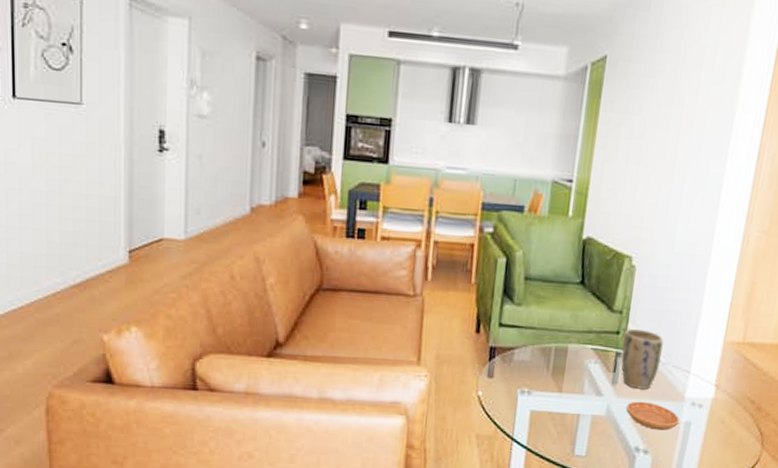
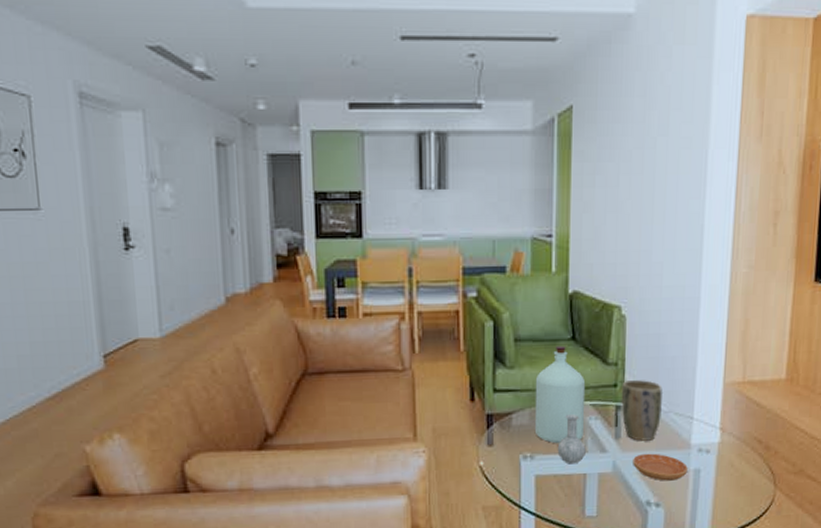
bottle: none [534,288,590,404] -> present [534,345,586,464]

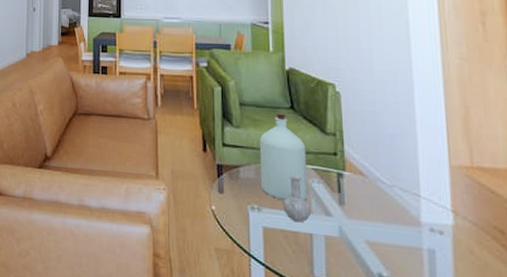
plant pot: present [621,379,664,441] -> none [341,150,385,212]
saucer: present [633,453,688,481] -> none [359,223,421,257]

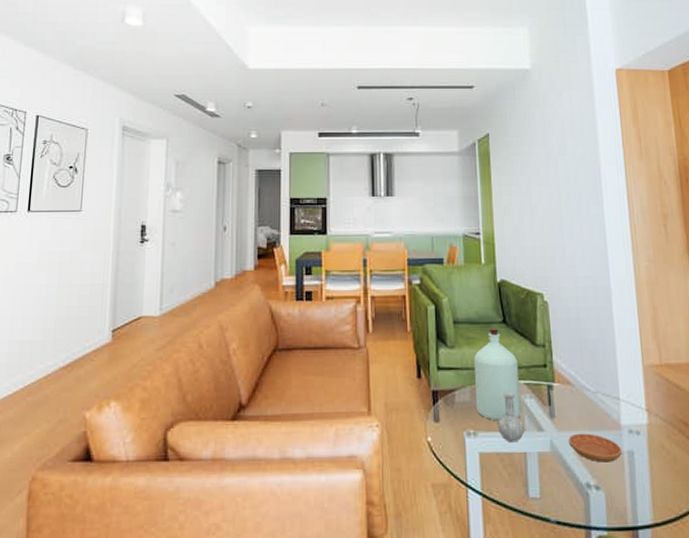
saucer: none [359,223,421,257] -> present [569,433,622,463]

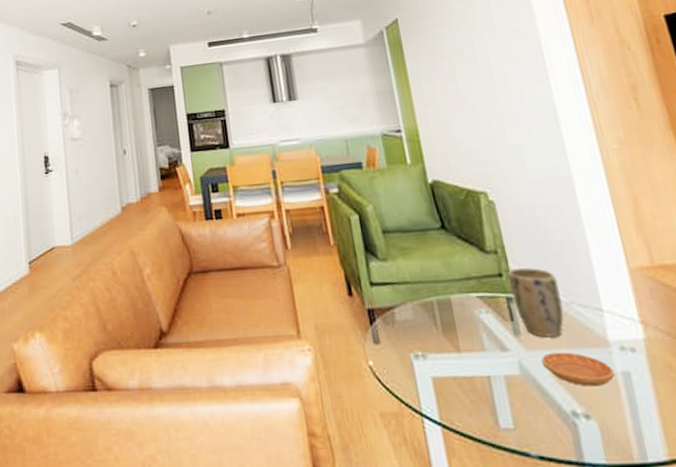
bottle: present [473,328,524,443] -> none [411,235,484,365]
plant pot: none [551,360,590,421] -> present [507,267,564,338]

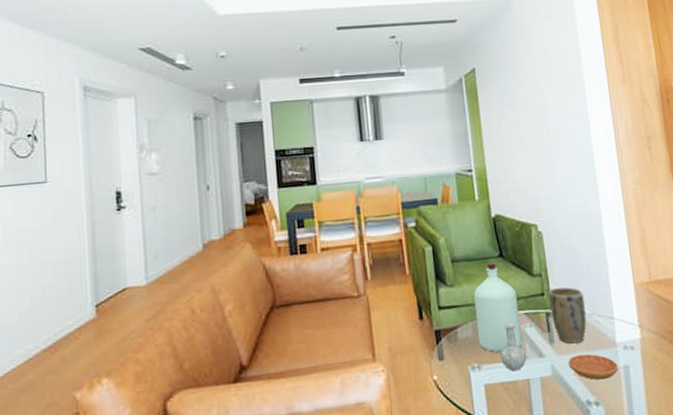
bottle: none [411,235,484,365] -> present [473,262,526,371]

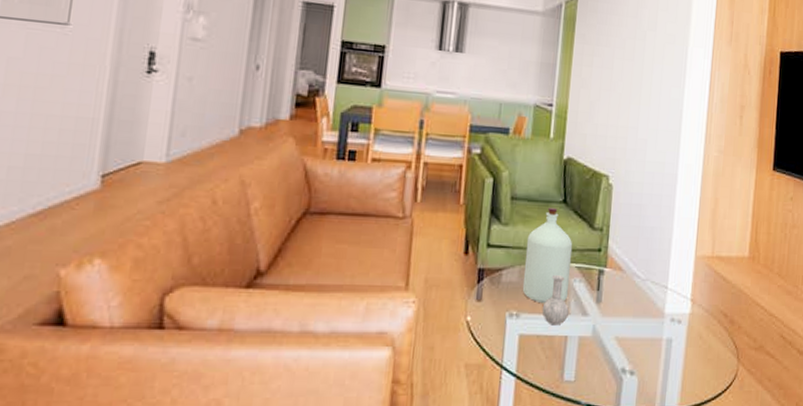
plant pot: present [548,287,587,344] -> none [603,245,642,307]
saucer: present [568,353,618,380] -> none [611,319,661,349]

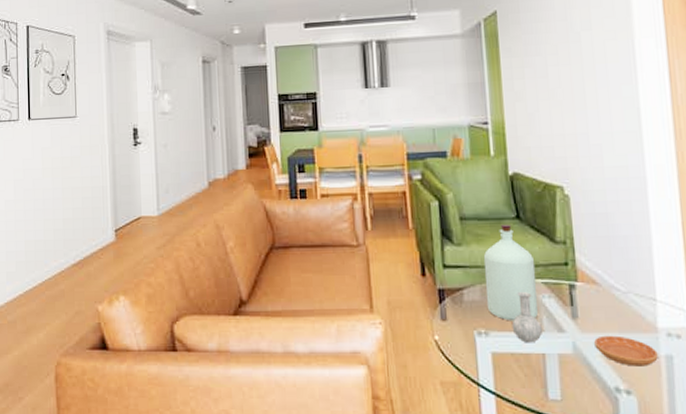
saucer: none [611,319,661,349] -> present [594,335,658,367]

